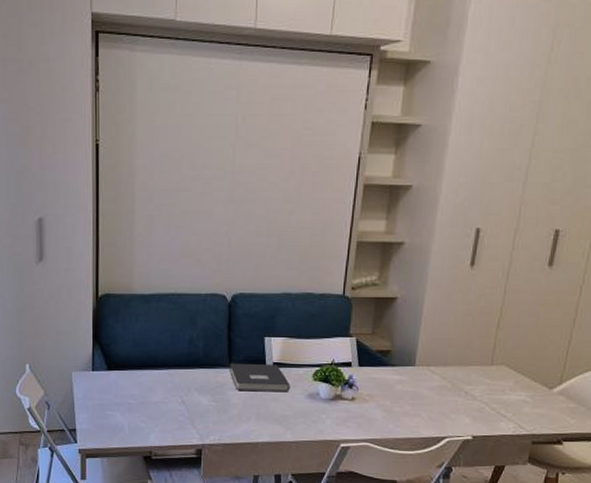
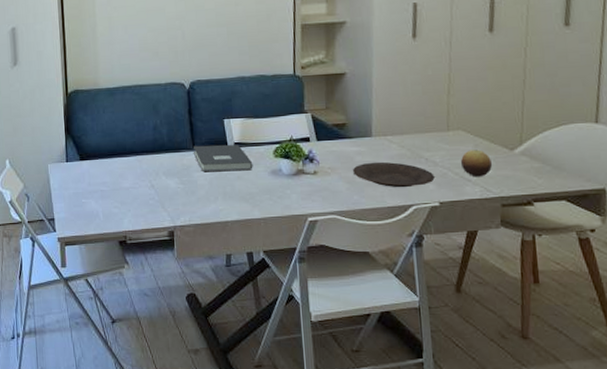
plate: none [390,392,472,420] -> present [352,161,435,188]
fruit: none [498,386,530,414] -> present [460,149,493,178]

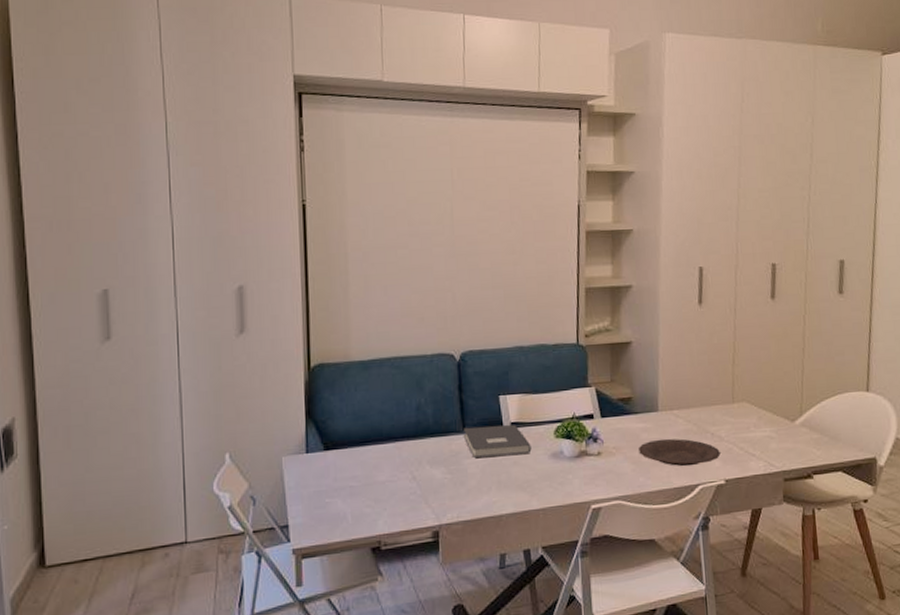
fruit: present [460,149,493,178] -> none [744,422,776,452]

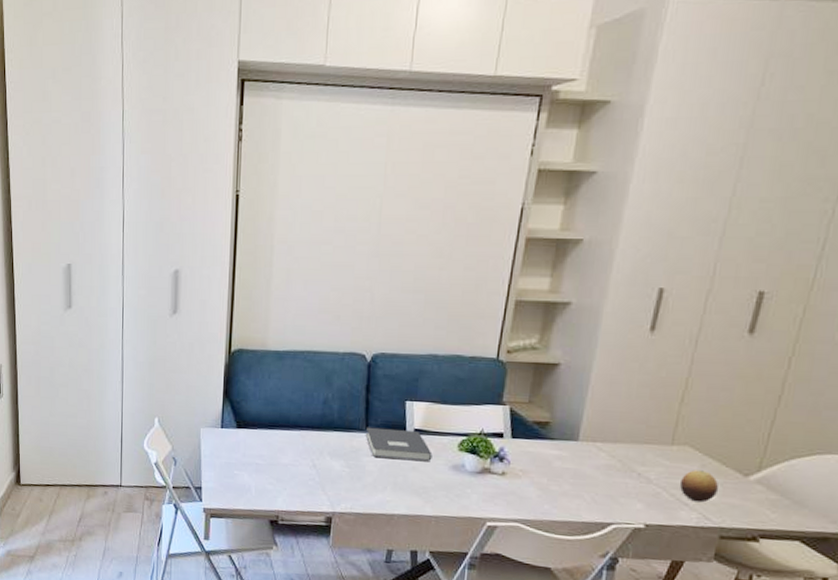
plate: present [637,438,720,467] -> none [547,469,645,504]
fruit: none [744,422,776,452] -> present [679,470,719,503]

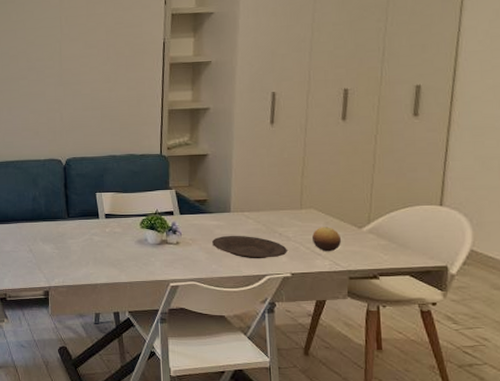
book: present [366,427,433,461] -> none [68,215,121,239]
plate: none [547,469,645,504] -> present [211,235,287,259]

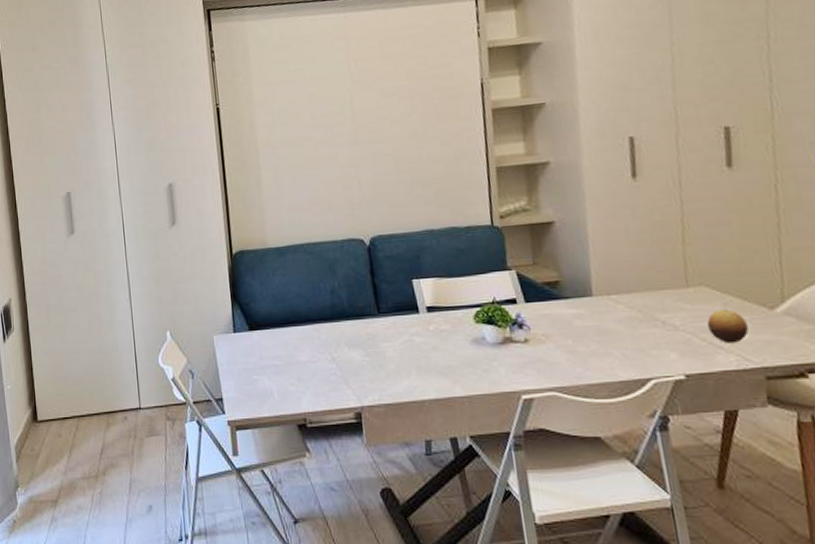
plate: present [211,235,287,259] -> none [571,326,676,358]

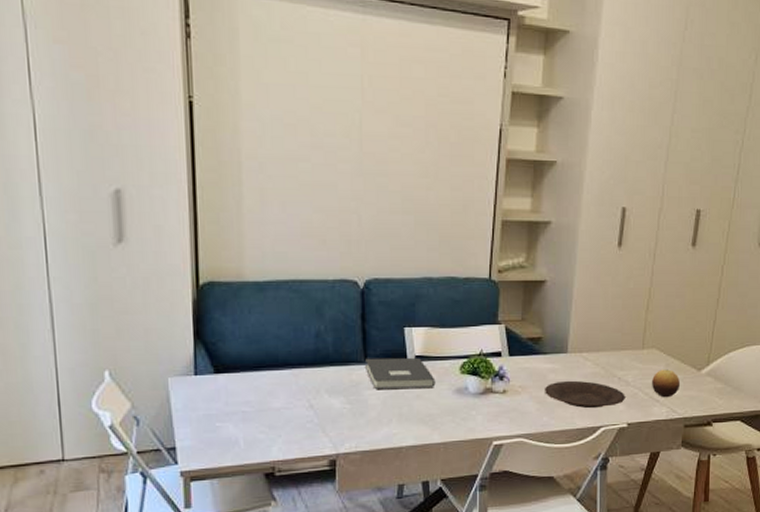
book: none [379,309,451,341] -> present [366,357,436,389]
plate: none [571,326,676,358] -> present [544,380,625,409]

